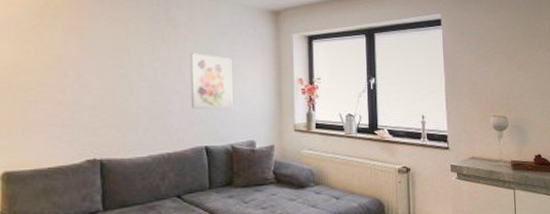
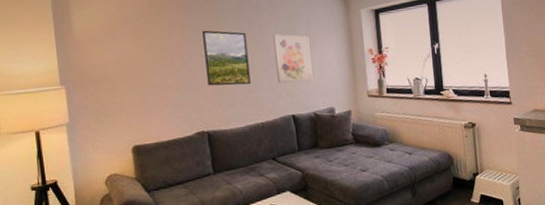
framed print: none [106,41,159,107] -> present [202,30,251,86]

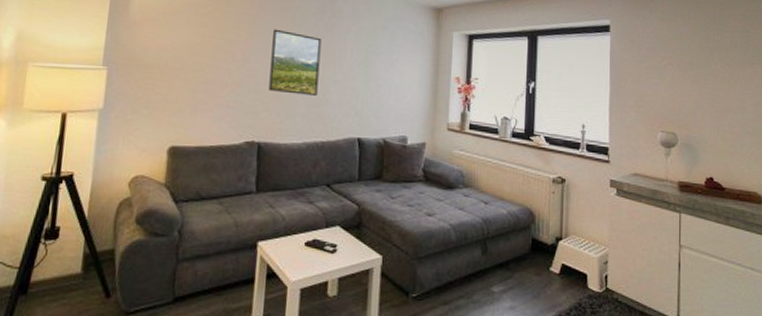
wall art: present [273,34,313,84] -> none [347,45,391,104]

